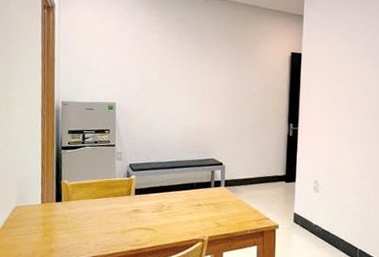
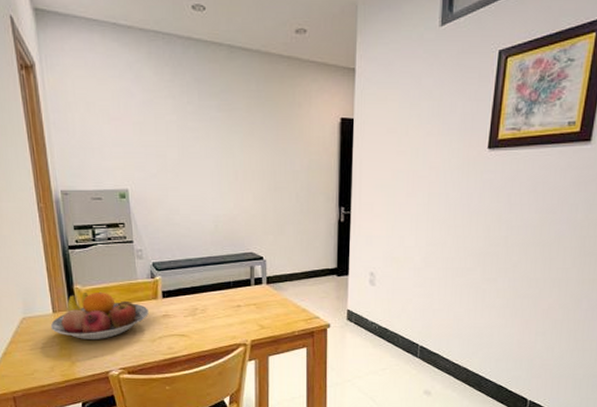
fruit bowl: none [37,187,122,230] -> present [50,293,149,340]

